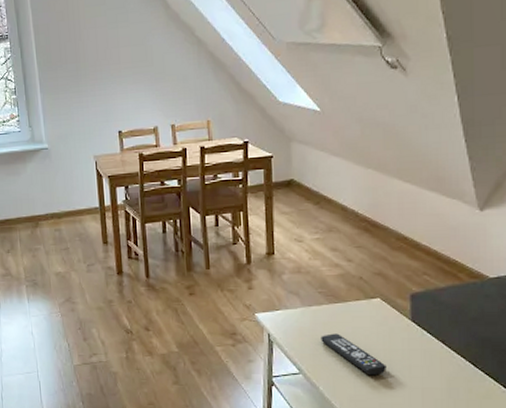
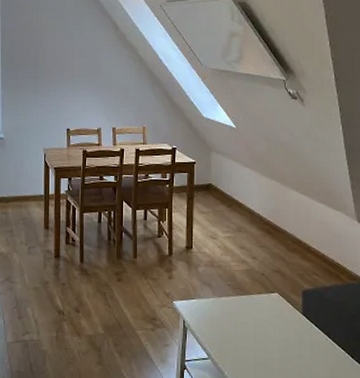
remote control: present [320,333,387,376] -> none [228,323,281,363]

